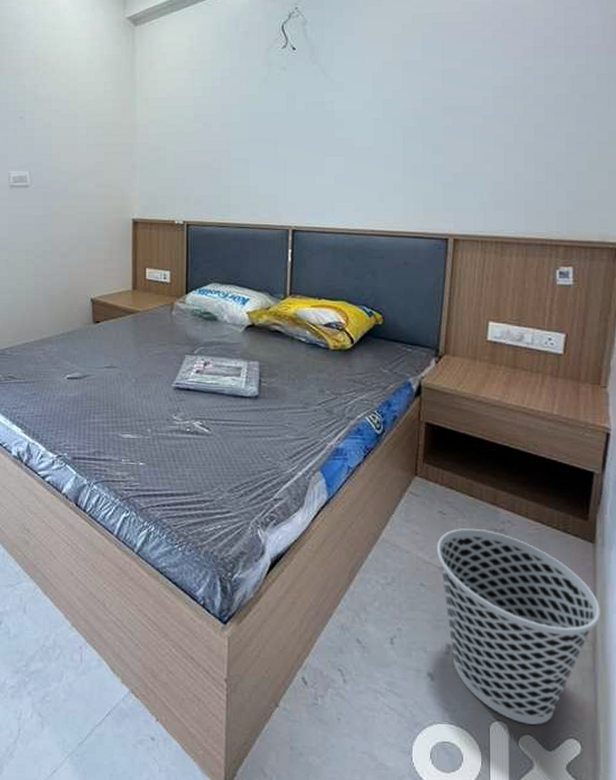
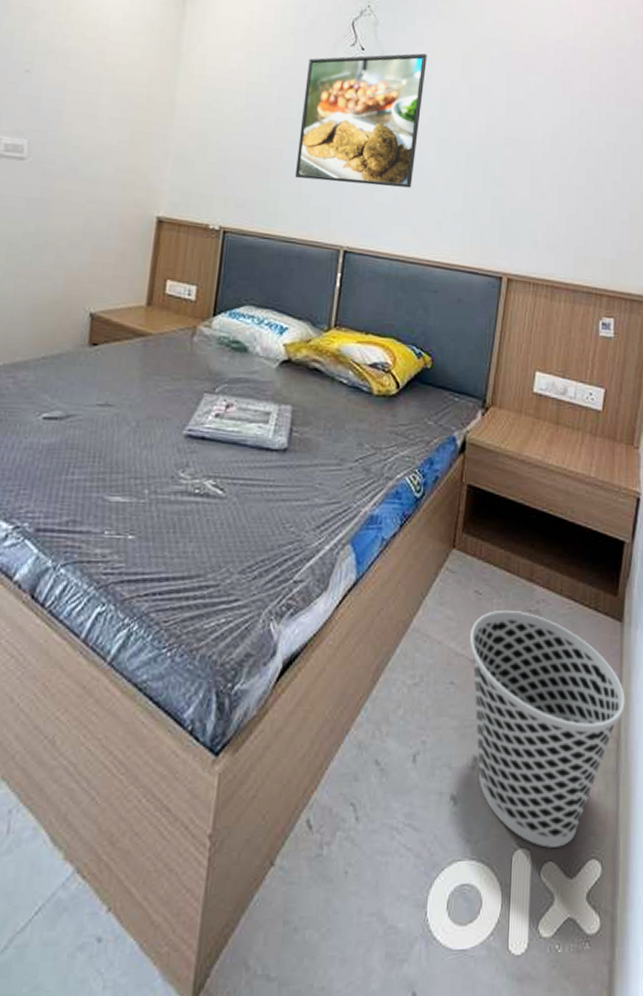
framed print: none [242,41,357,172] -> present [294,53,427,188]

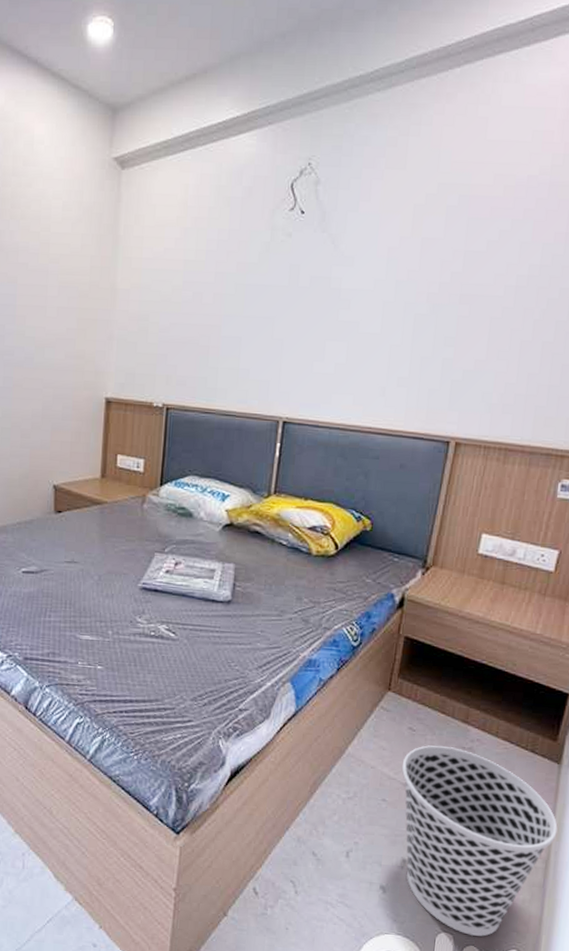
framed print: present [294,53,427,188] -> none [233,209,374,356]

